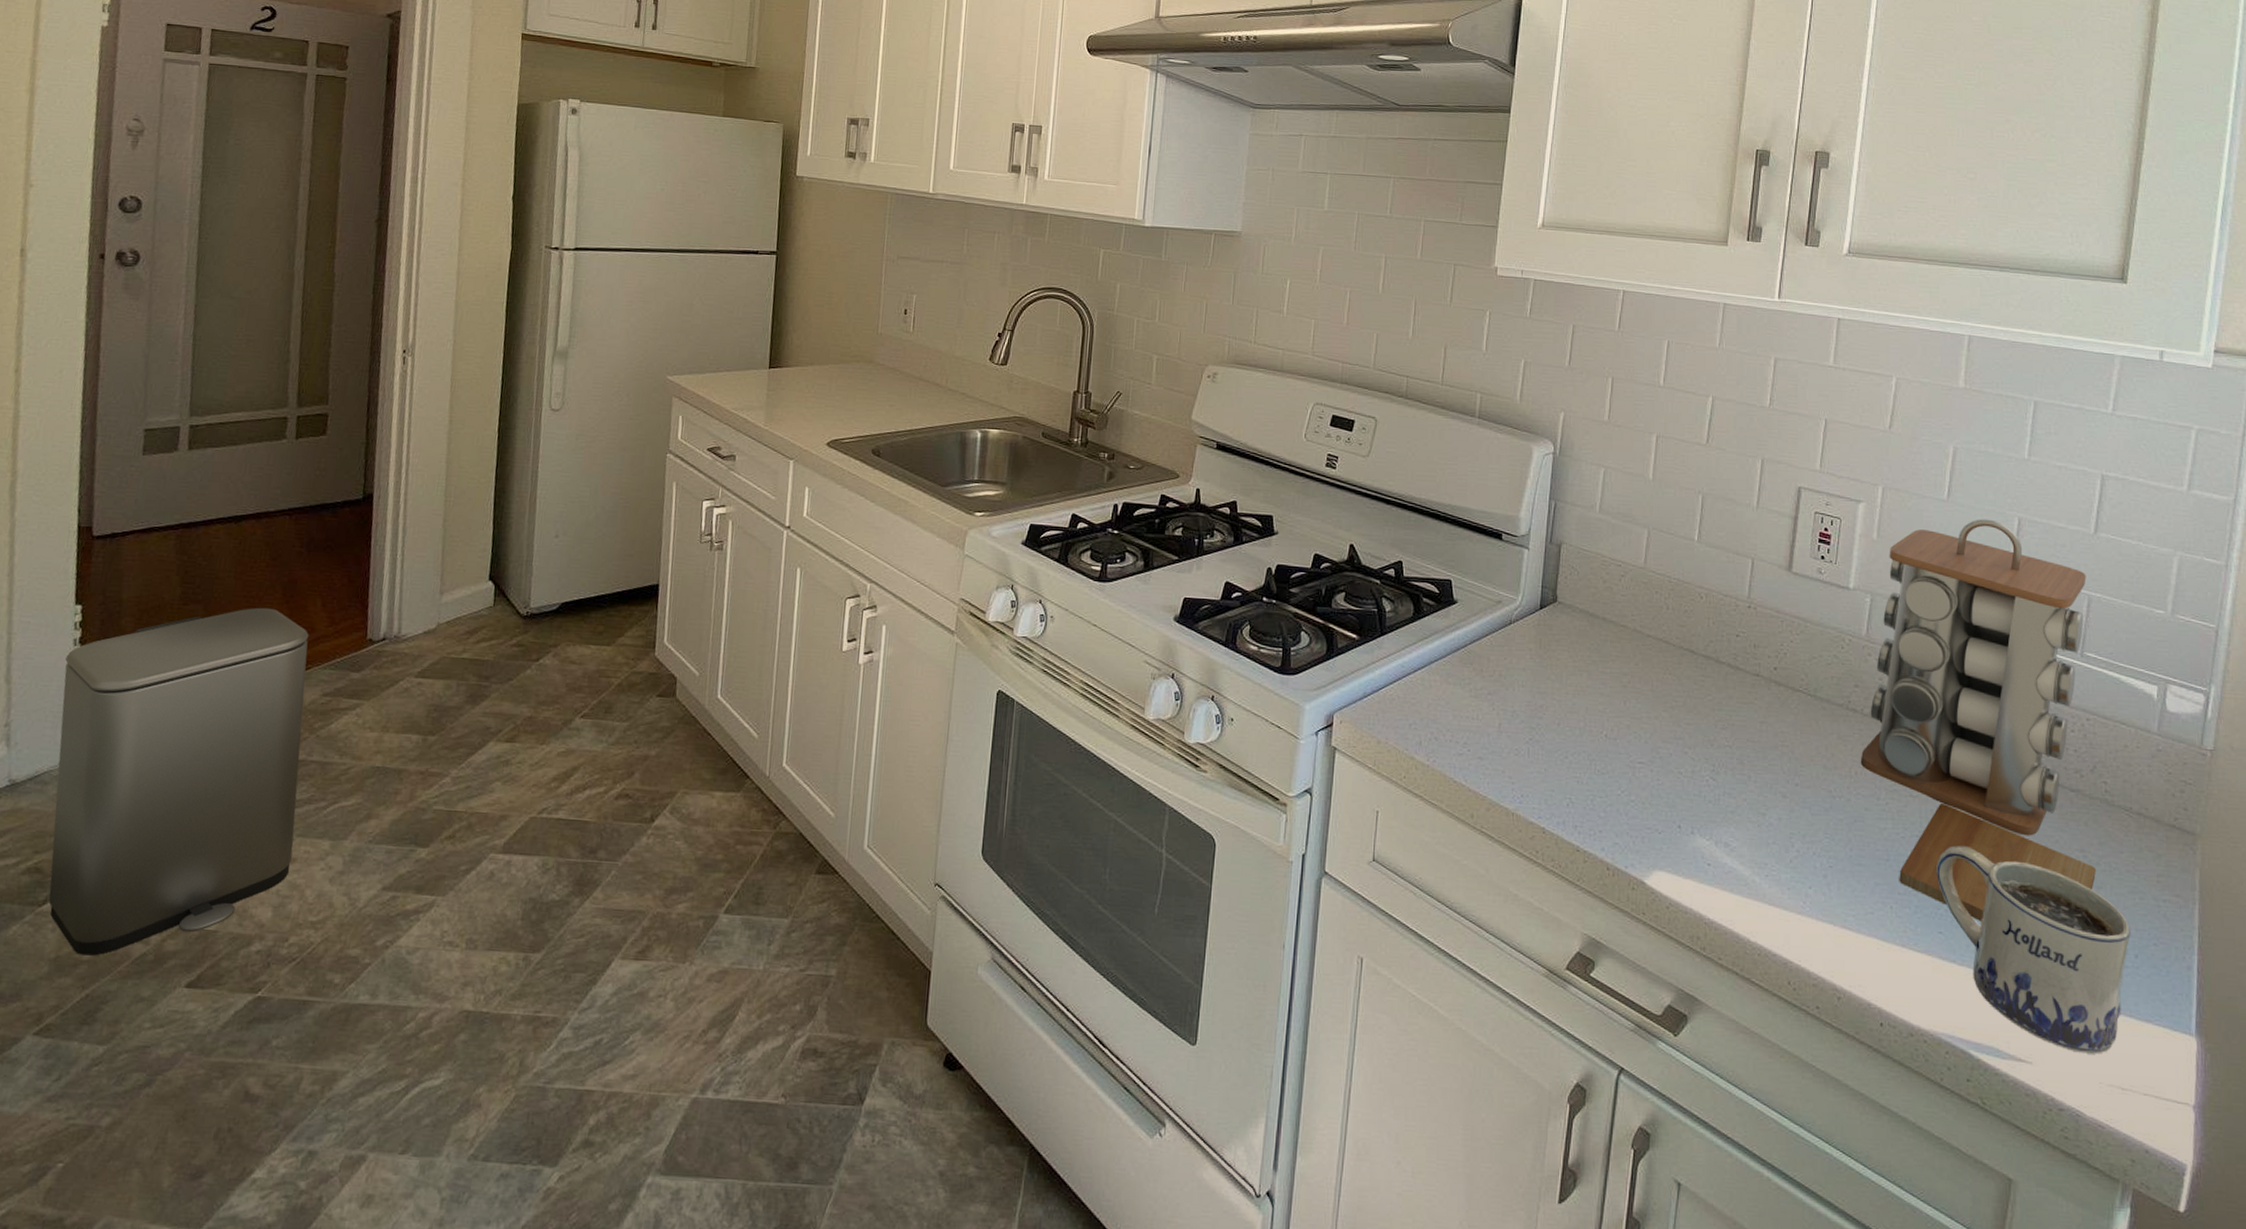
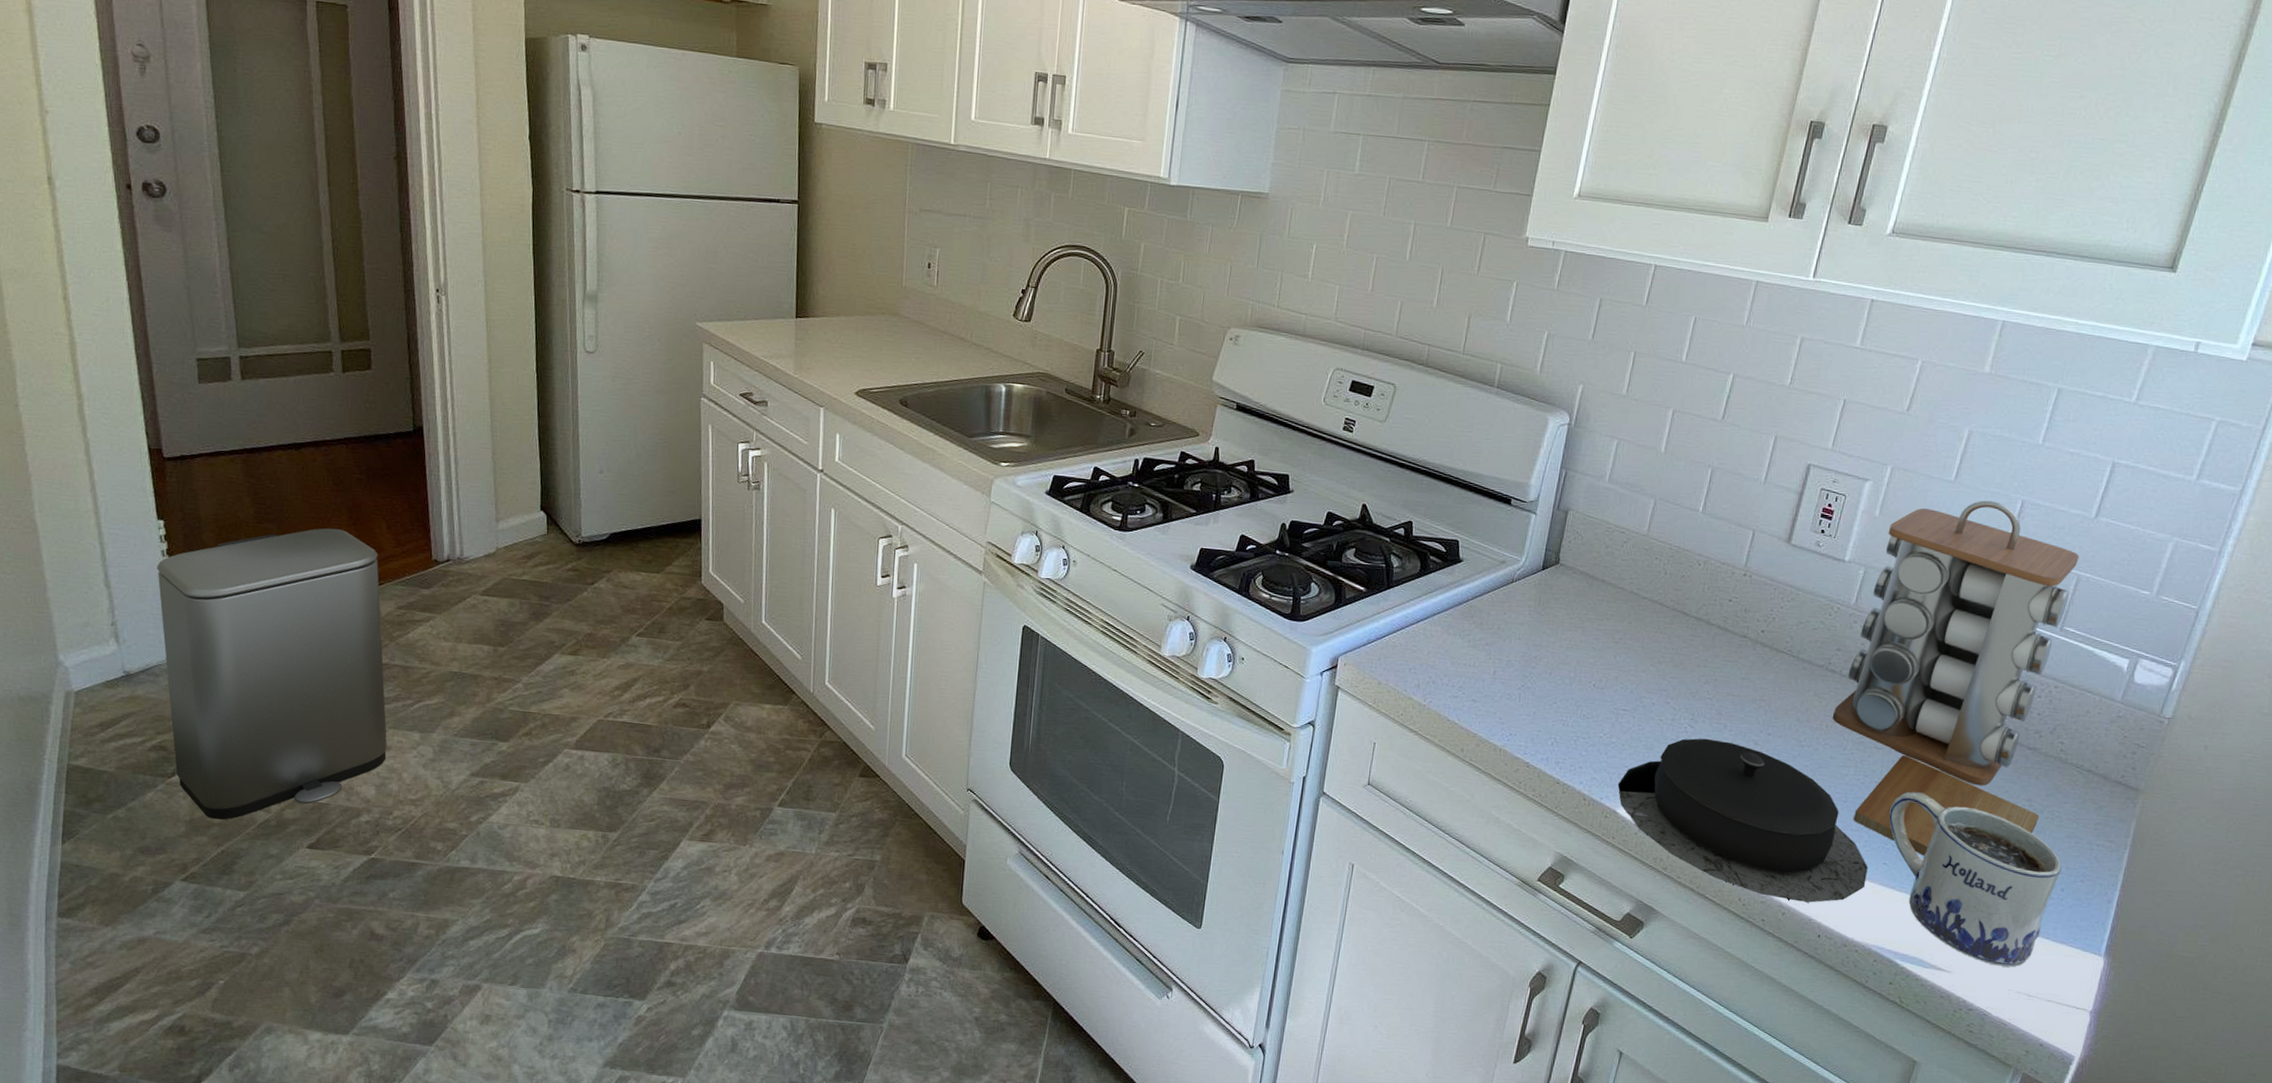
cooking pot: none [1642,792,1923,984] -> present [1617,738,1868,903]

